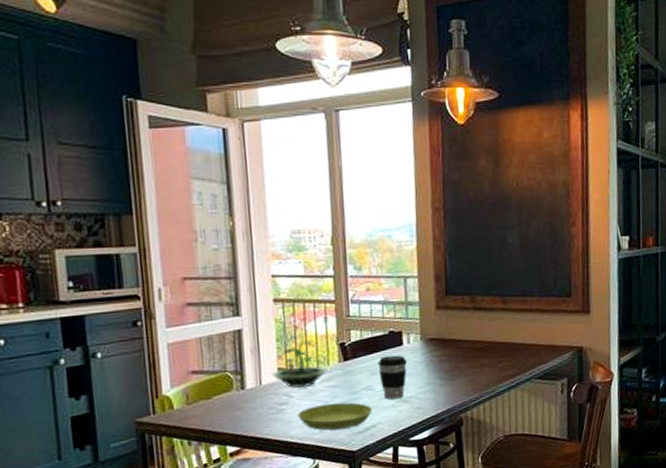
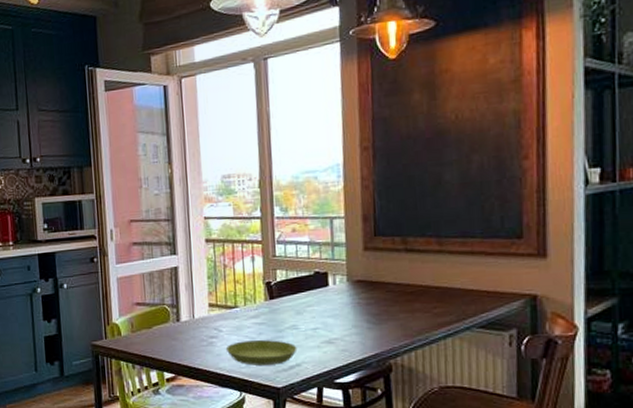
terrarium: present [271,333,328,388] -> none [203,271,254,324]
coffee cup: present [377,355,407,400] -> none [303,296,333,340]

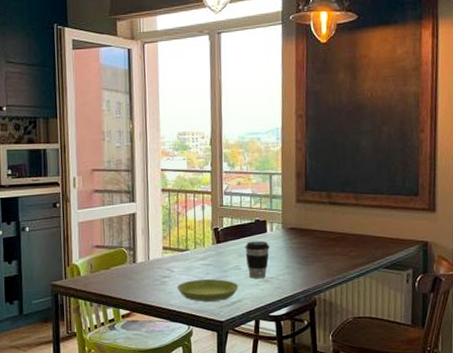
coffee cup: none [303,296,333,340] -> present [245,241,270,279]

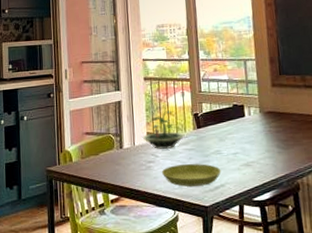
terrarium: none [158,218,203,265] -> present [142,105,185,150]
coffee cup: present [245,241,270,279] -> none [224,125,249,163]

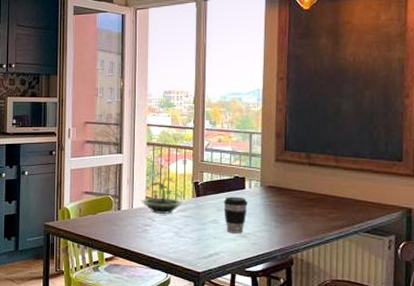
saucer: present [161,163,221,187] -> none [157,229,217,252]
coffee cup: none [224,125,249,163] -> present [223,196,247,234]

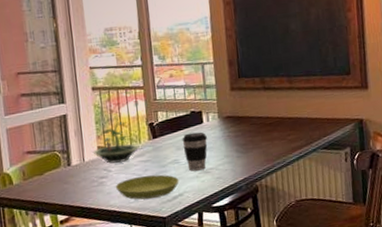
saucer: none [157,229,217,252] -> present [115,174,179,200]

